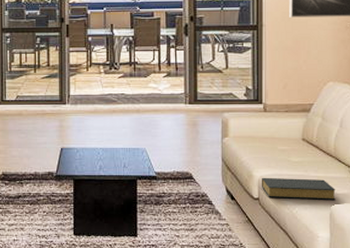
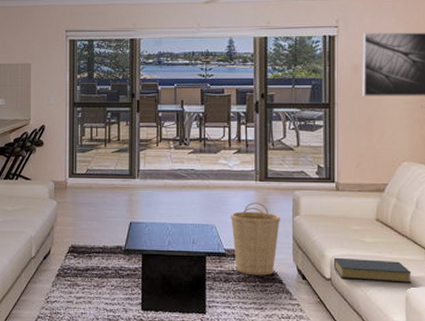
basket: none [161,125,210,197] -> present [231,202,280,276]

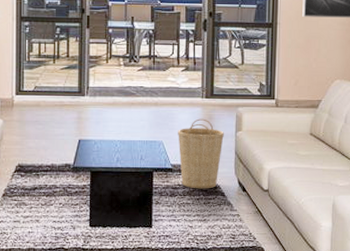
hardback book: present [333,257,412,284] -> none [271,170,339,192]

